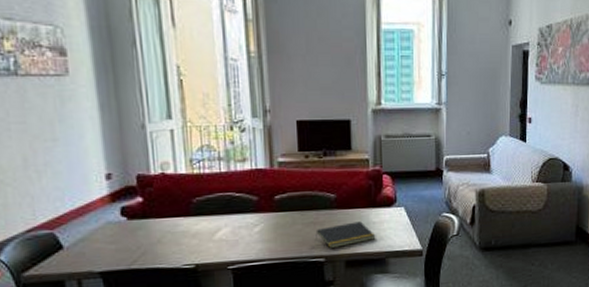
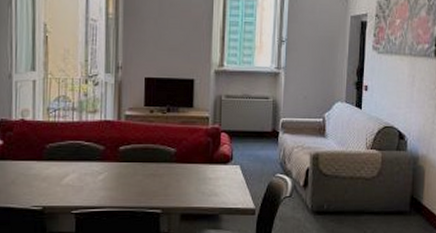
notepad: present [315,221,376,249] -> none [154,176,211,201]

